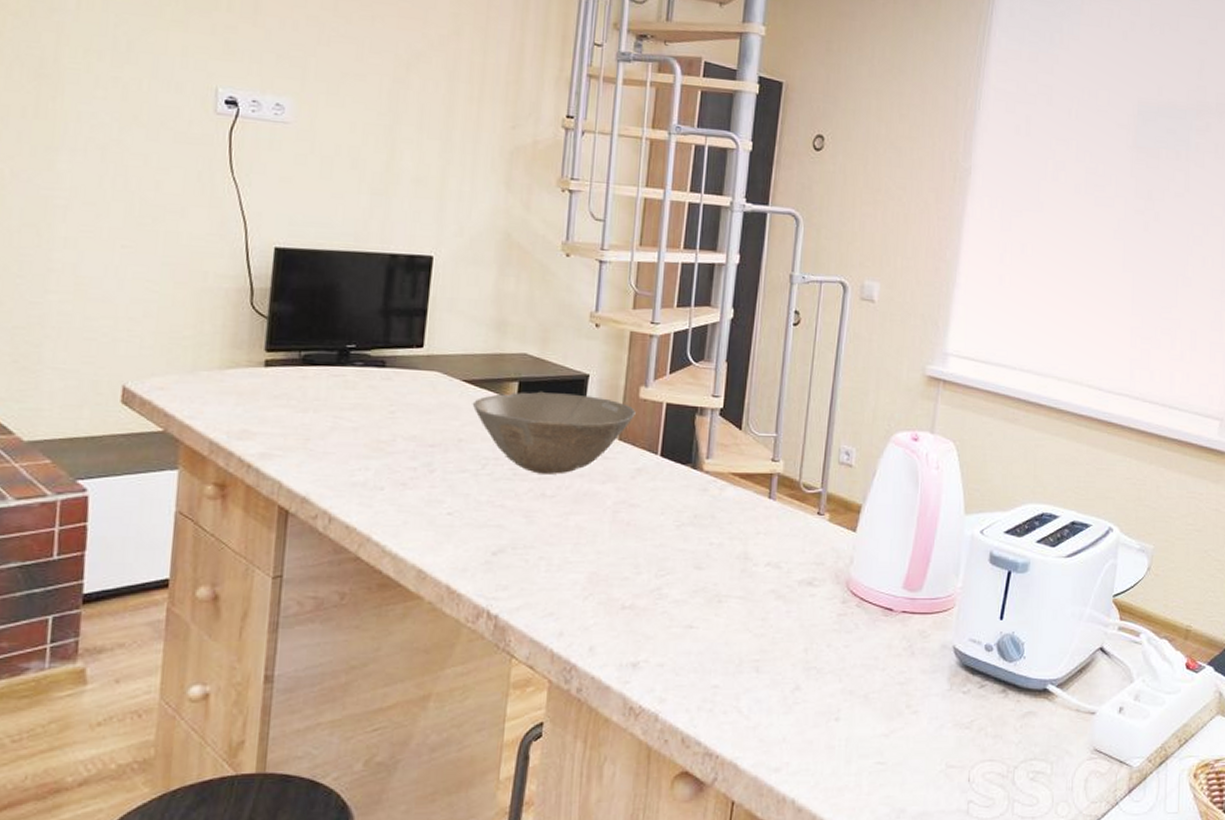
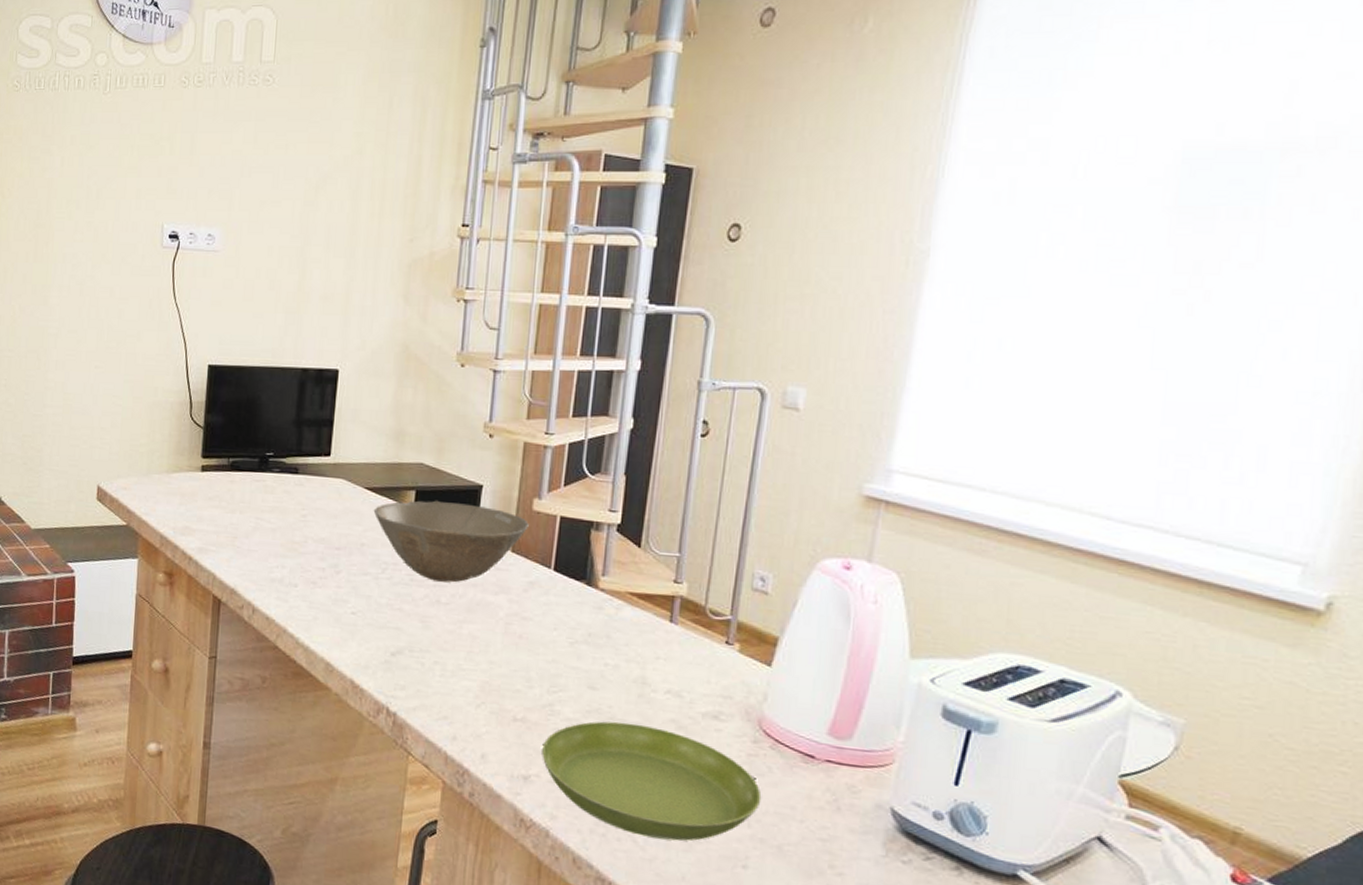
saucer: none [650,598,850,705] -> present [542,721,762,841]

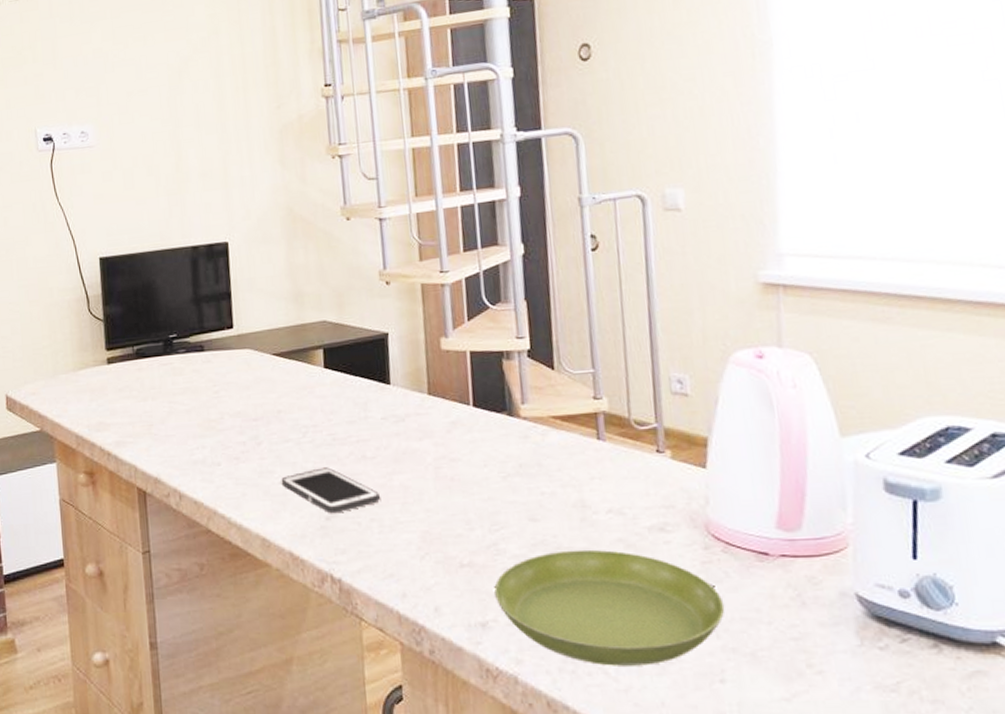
cell phone: none [353,605,447,651] -> present [281,467,380,514]
bowl: present [373,500,529,583] -> none [284,353,441,437]

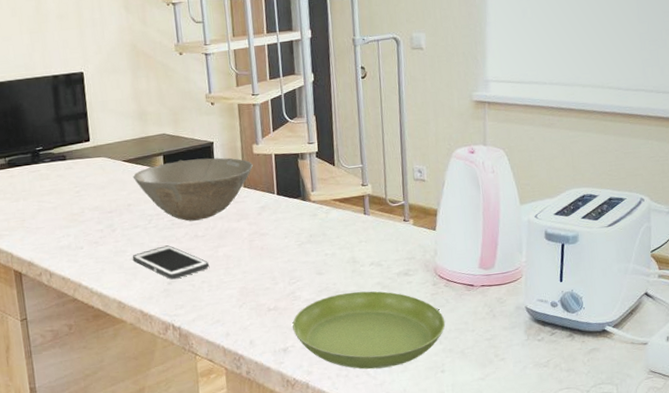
bowl: none [284,353,441,437] -> present [132,157,253,221]

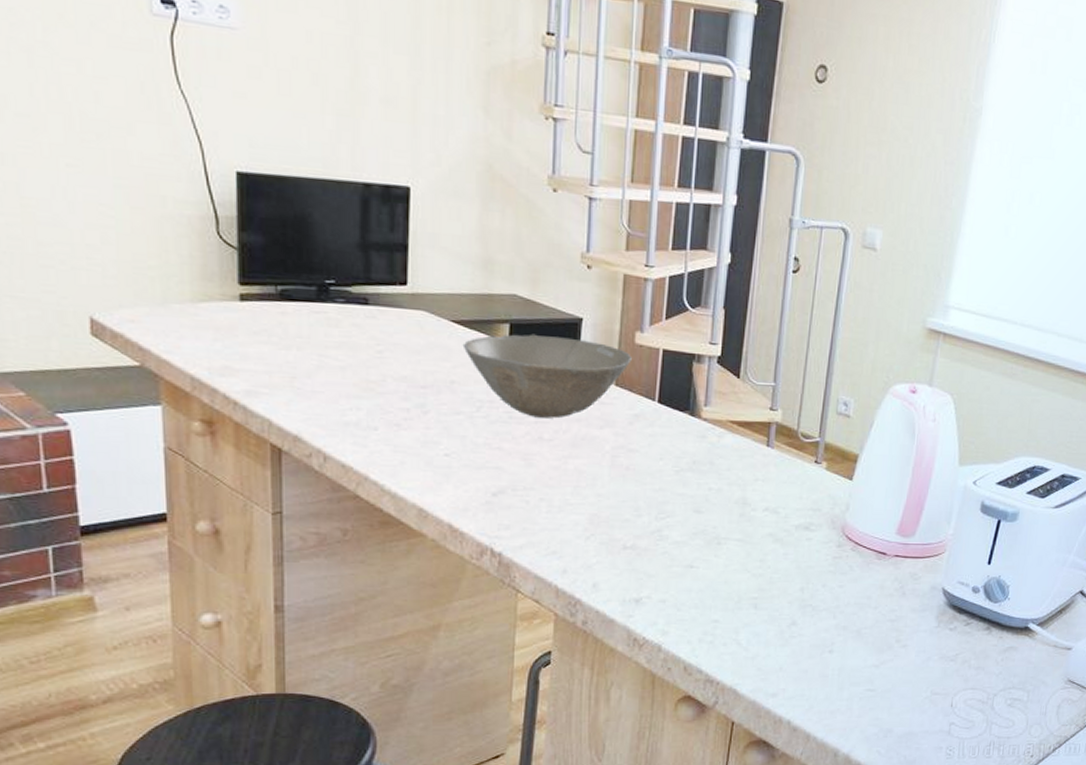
cell phone: present [132,245,209,280] -> none [447,444,552,491]
saucer: present [292,291,446,369] -> none [652,540,845,638]

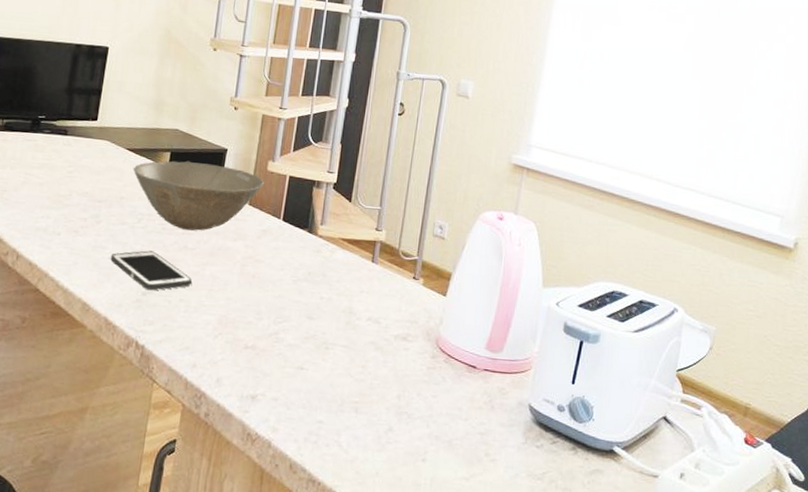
cell phone: none [447,444,552,491] -> present [110,250,192,291]

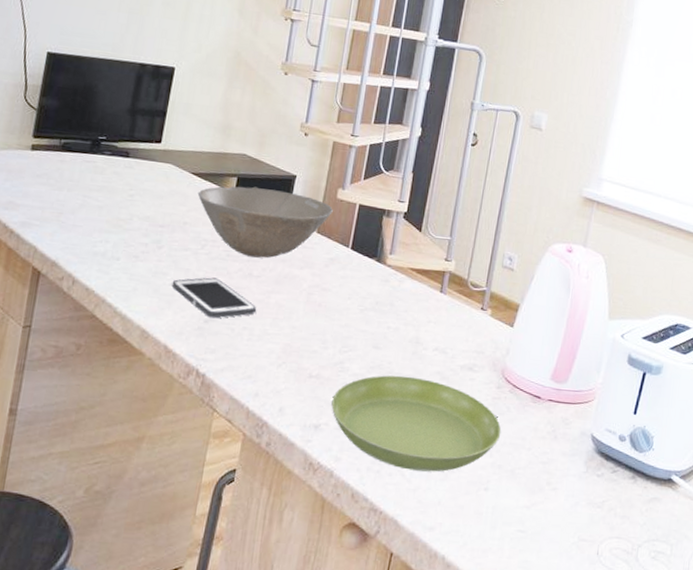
saucer: none [267,345,437,443] -> present [331,375,502,472]

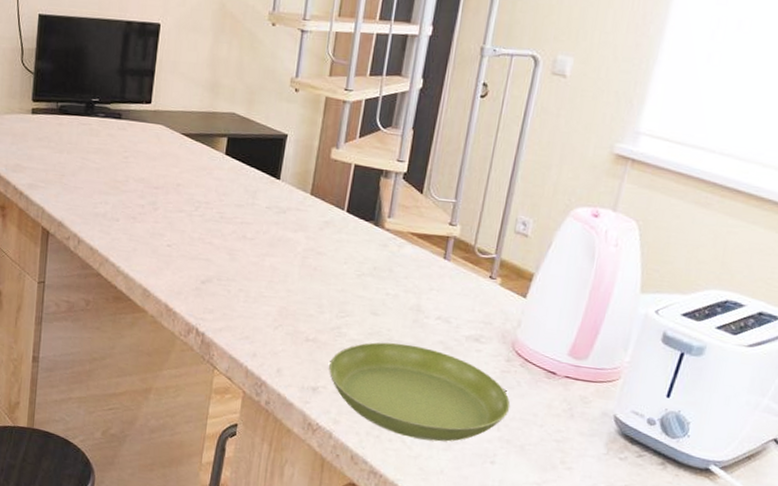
cell phone: present [171,277,256,319] -> none [169,239,251,280]
bowl: present [197,186,333,258] -> none [189,146,327,221]

